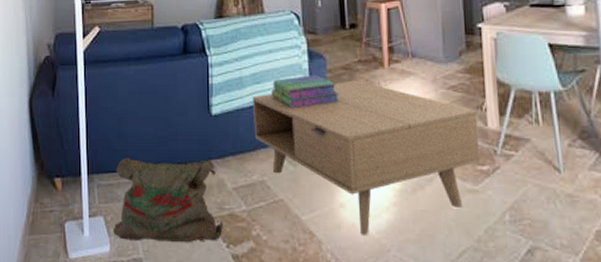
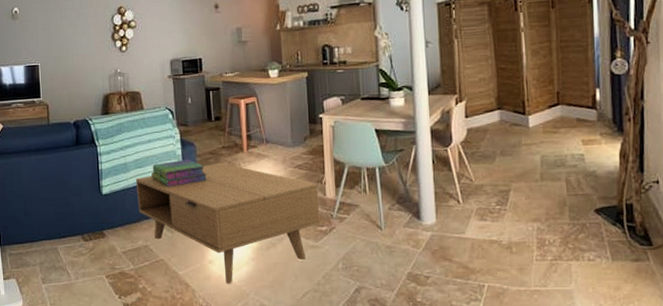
bag: present [113,158,223,243] -> none [24,231,115,297]

